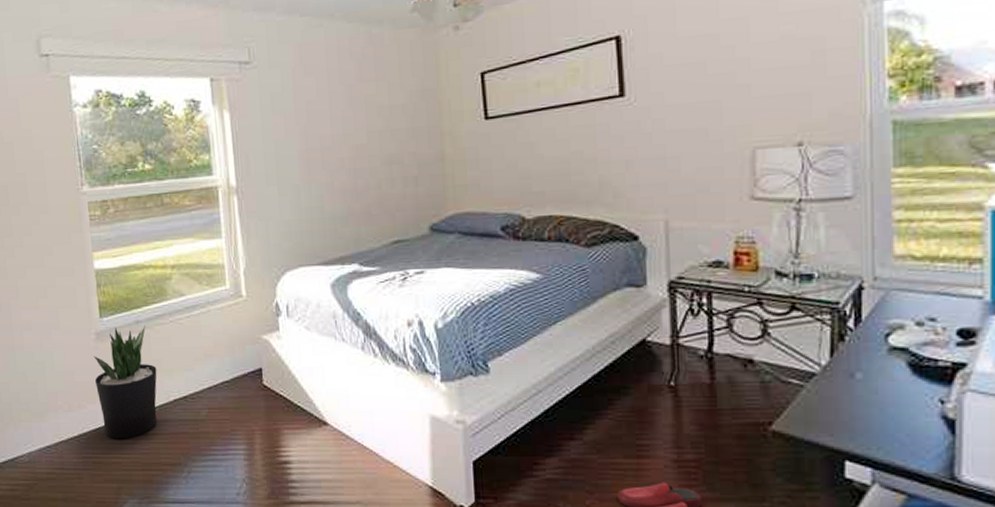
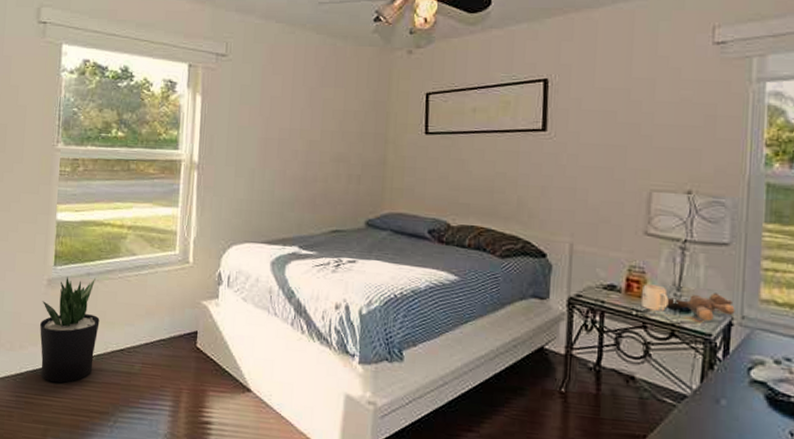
mug: none [752,254,786,284] -> present [640,284,669,311]
stuffed bear: none [784,254,865,288] -> present [667,292,735,321]

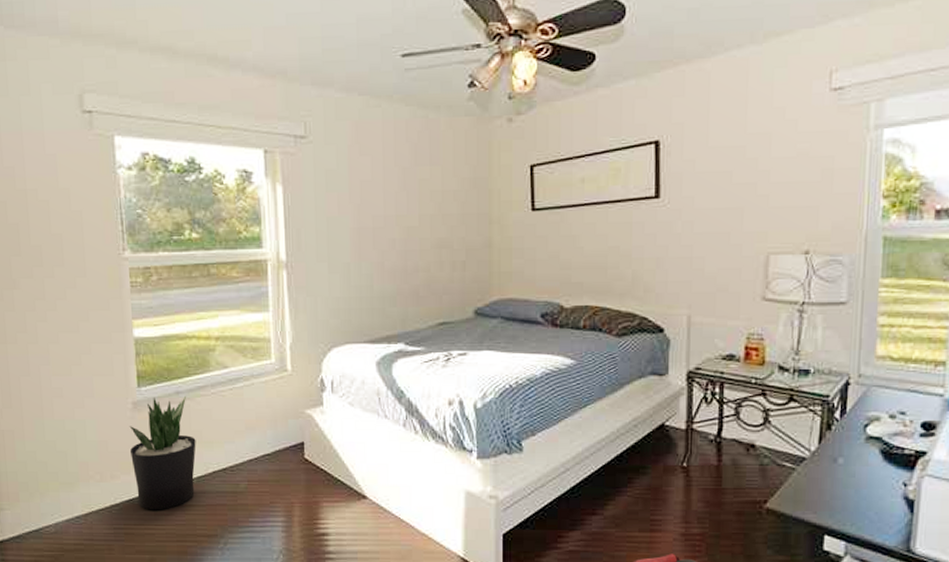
mug: present [640,284,669,311] -> none [759,350,787,377]
stuffed bear: present [667,292,735,321] -> none [785,353,852,383]

